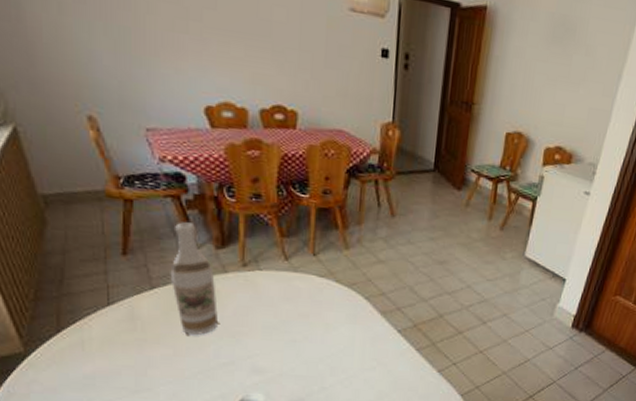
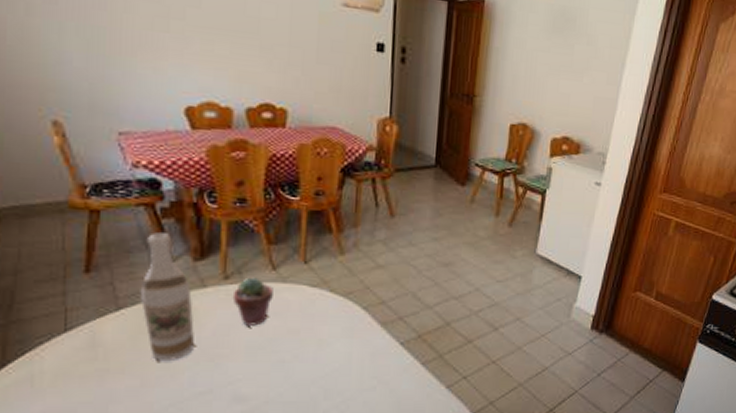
potted succulent: none [250,265,286,309] -> present [232,277,273,326]

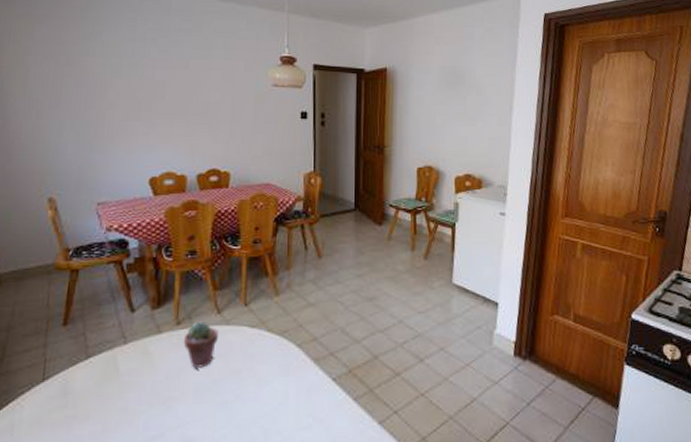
wine bottle: present [140,232,196,362] -> none [106,286,151,407]

